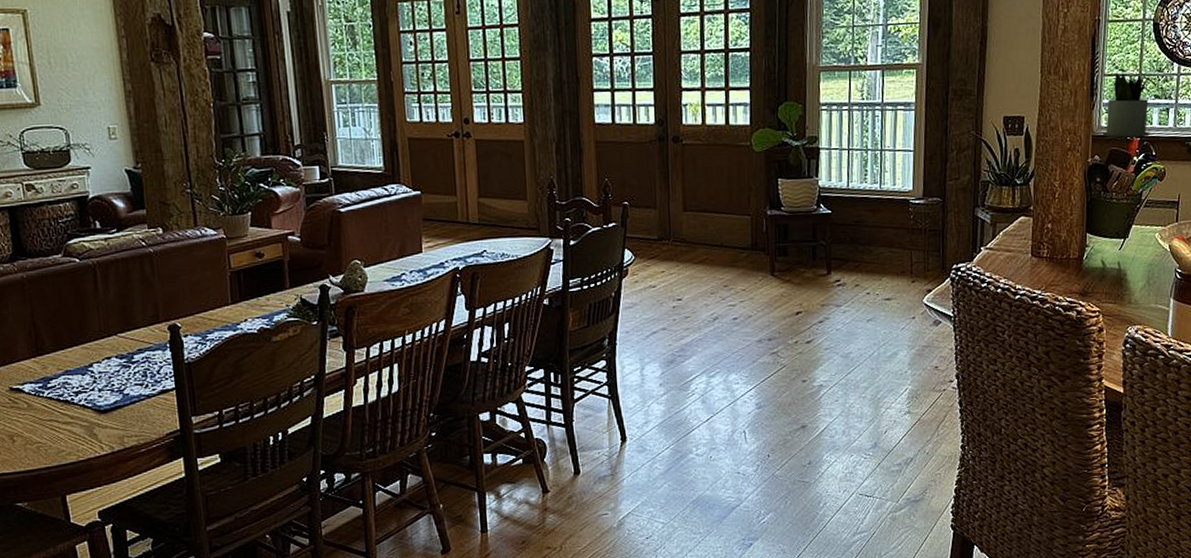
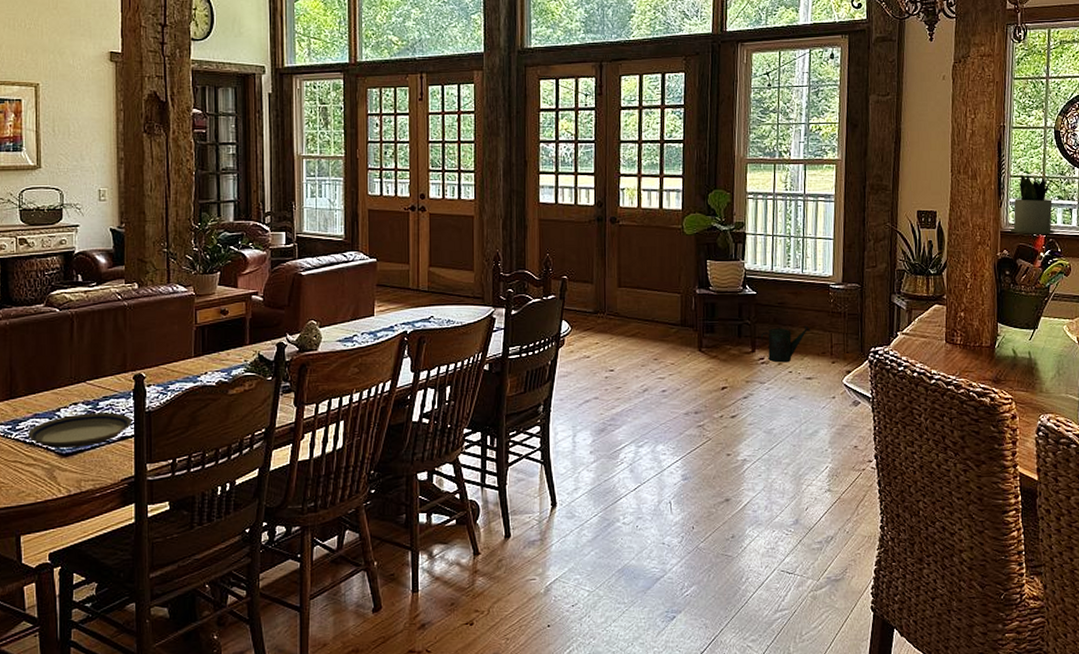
plate: none [61,365,172,406] -> present [28,412,133,449]
watering can: none [836,244,890,284] -> present [760,325,811,363]

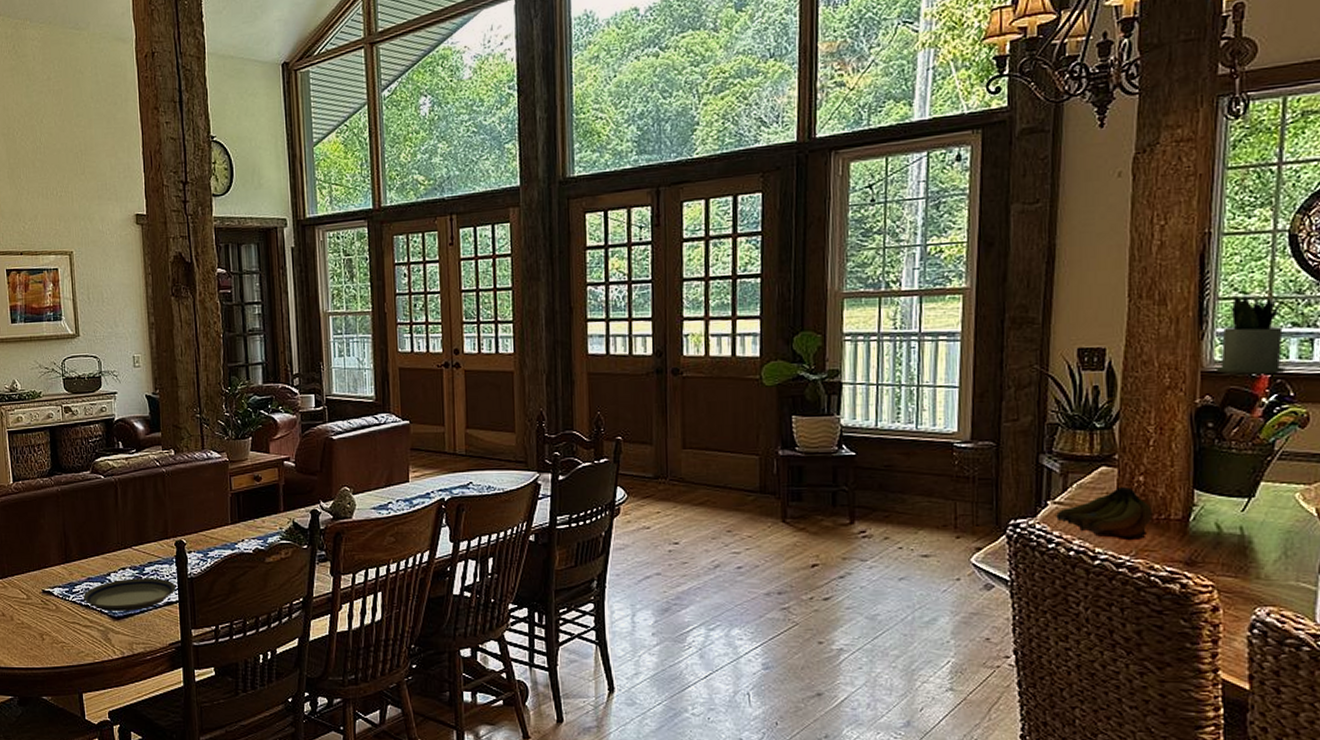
watering can: present [760,325,811,363] -> none [861,492,928,537]
fruit: none [904,321,971,364] -> present [1056,487,1153,541]

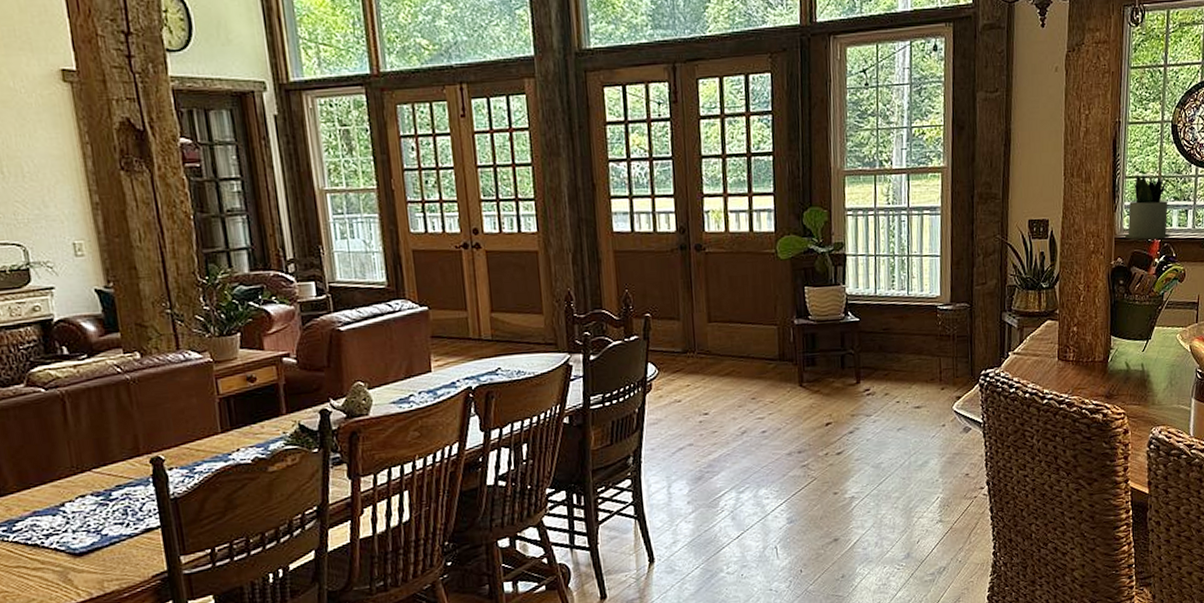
plate: present [83,578,177,612] -> none [29,502,157,548]
fruit: present [1056,487,1153,541] -> none [1015,337,1084,382]

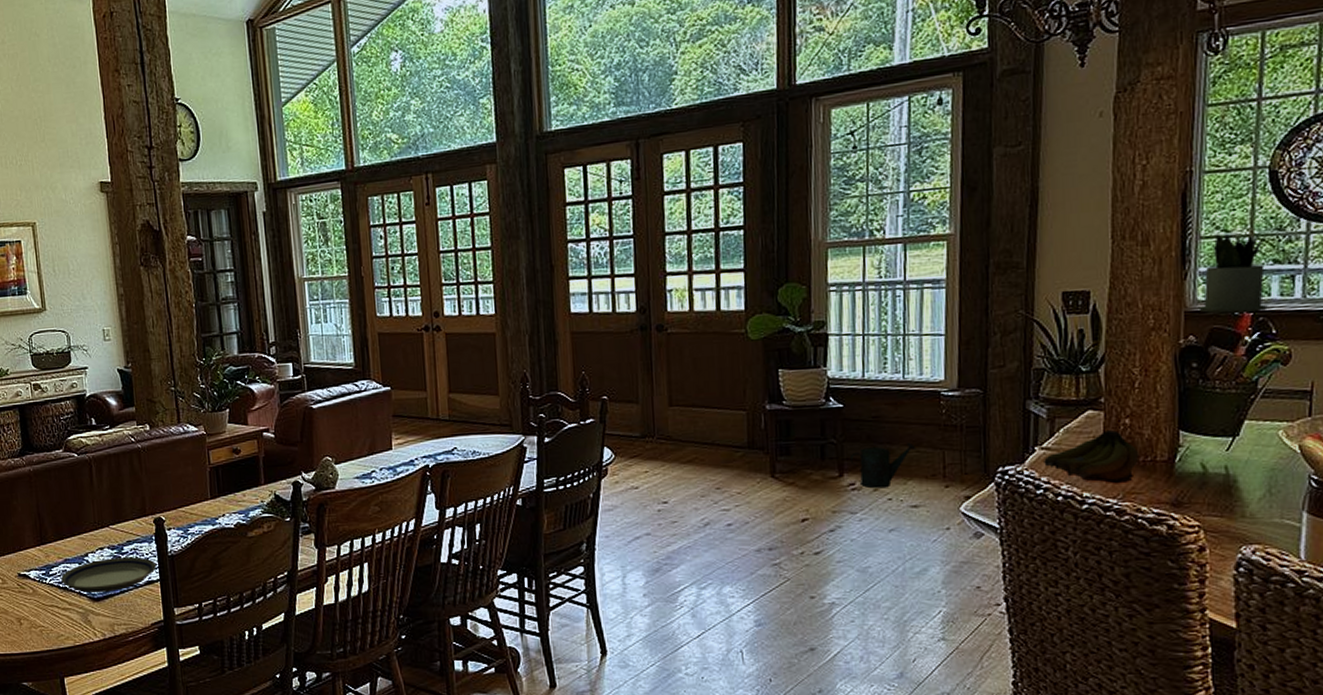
plate: none [29,502,157,548] -> present [61,557,157,594]
watering can: none [865,351,919,393] -> present [849,442,916,489]
fruit: none [1015,337,1084,382] -> present [1044,430,1140,484]

